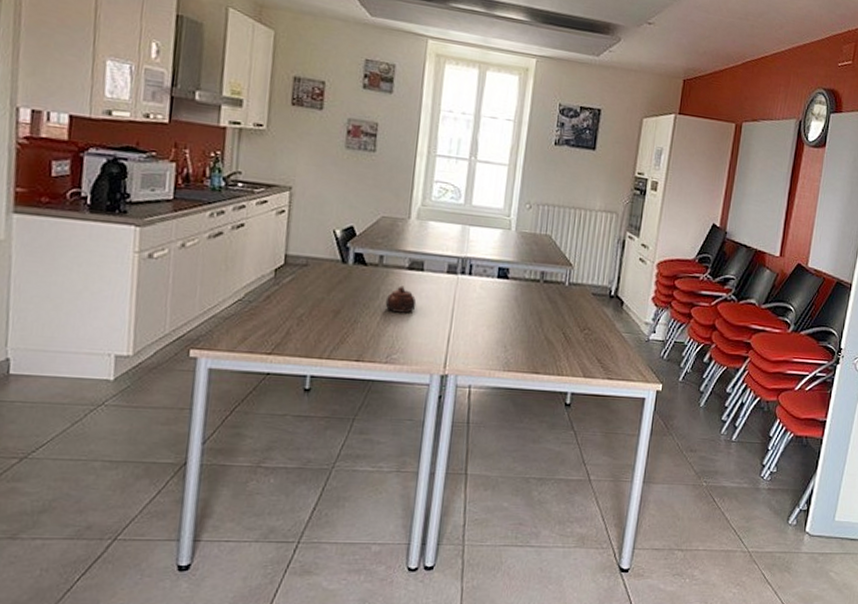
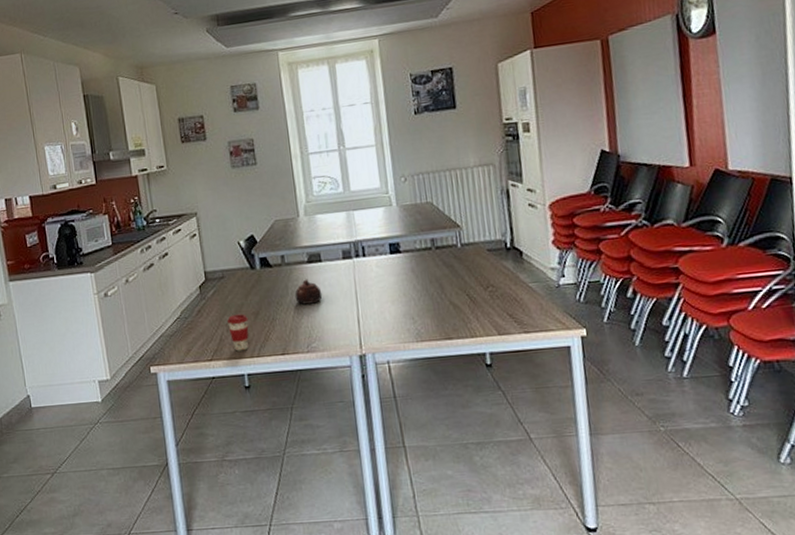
coffee cup: none [299,308,325,350] -> present [227,314,249,352]

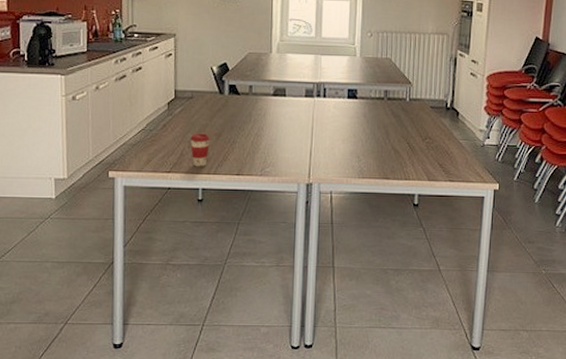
teapot: present [294,279,323,305] -> none [256,110,282,133]

